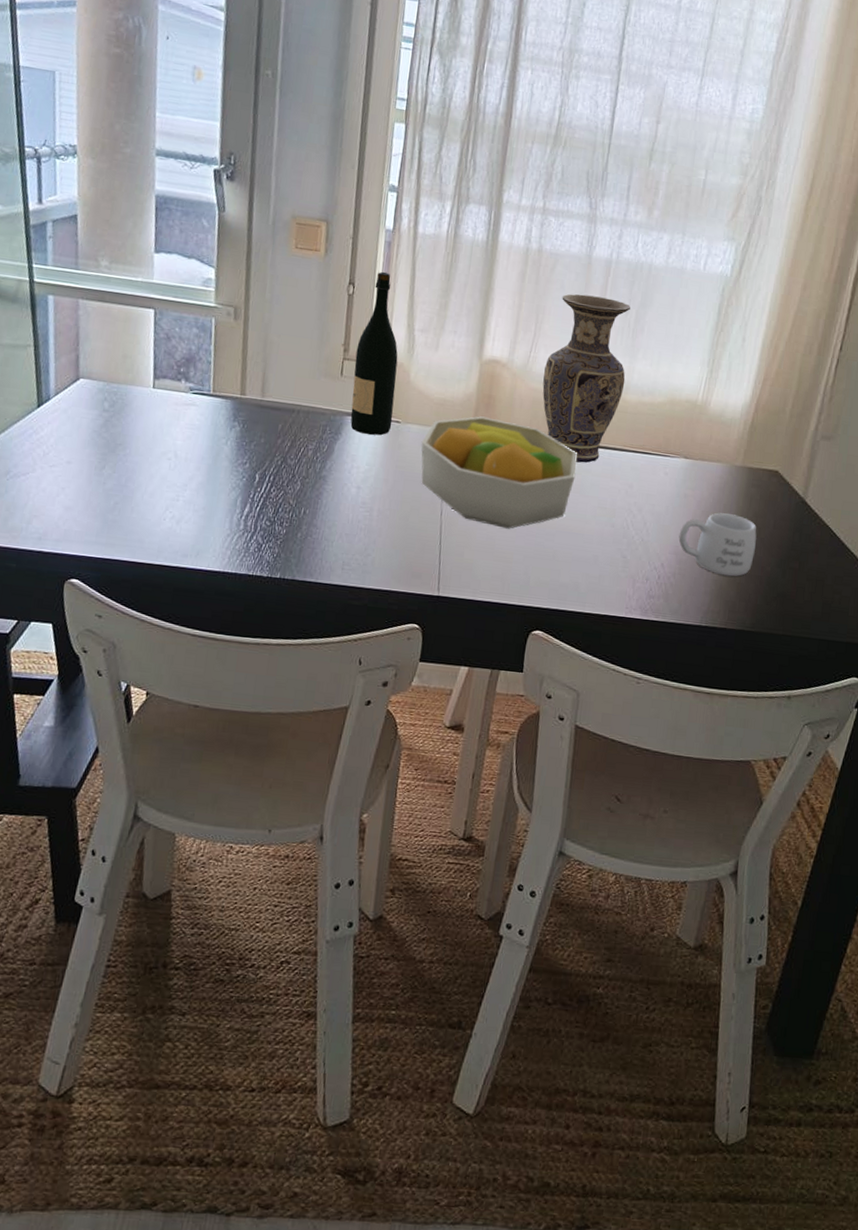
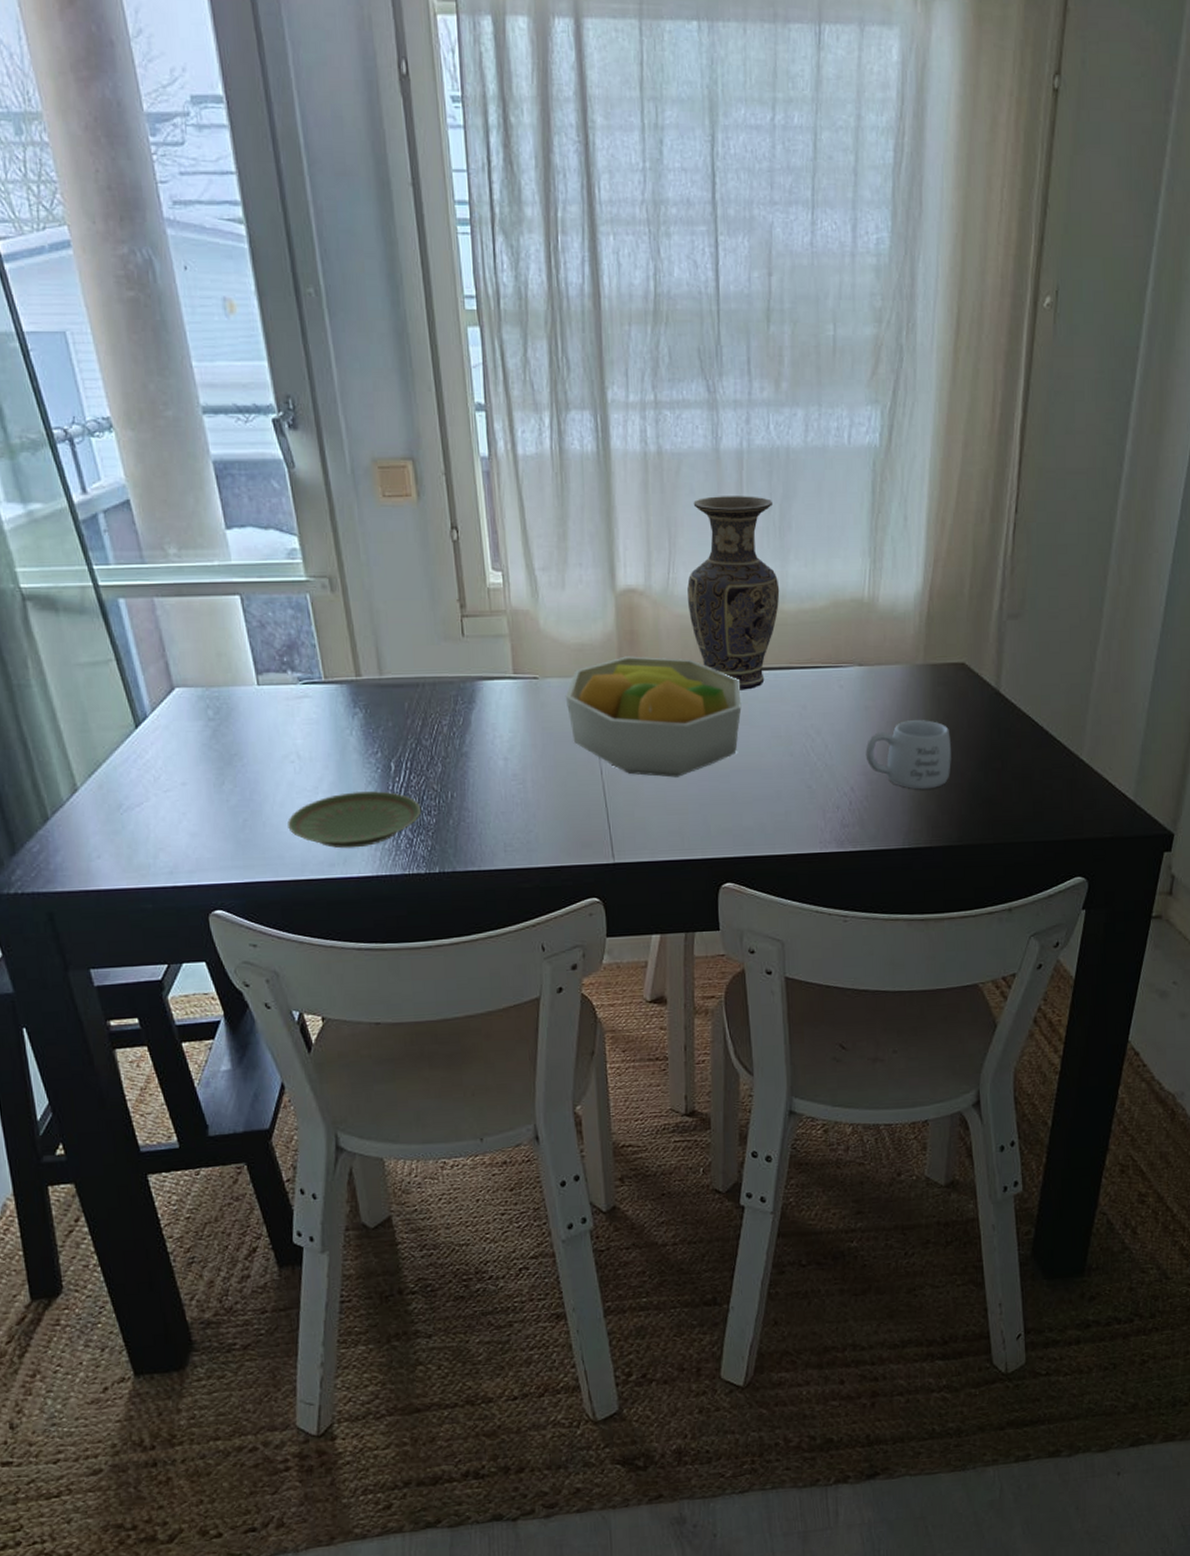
plate: none [153,494,275,544] -> present [288,791,422,849]
wine bottle: present [350,271,398,436] -> none [474,507,530,697]

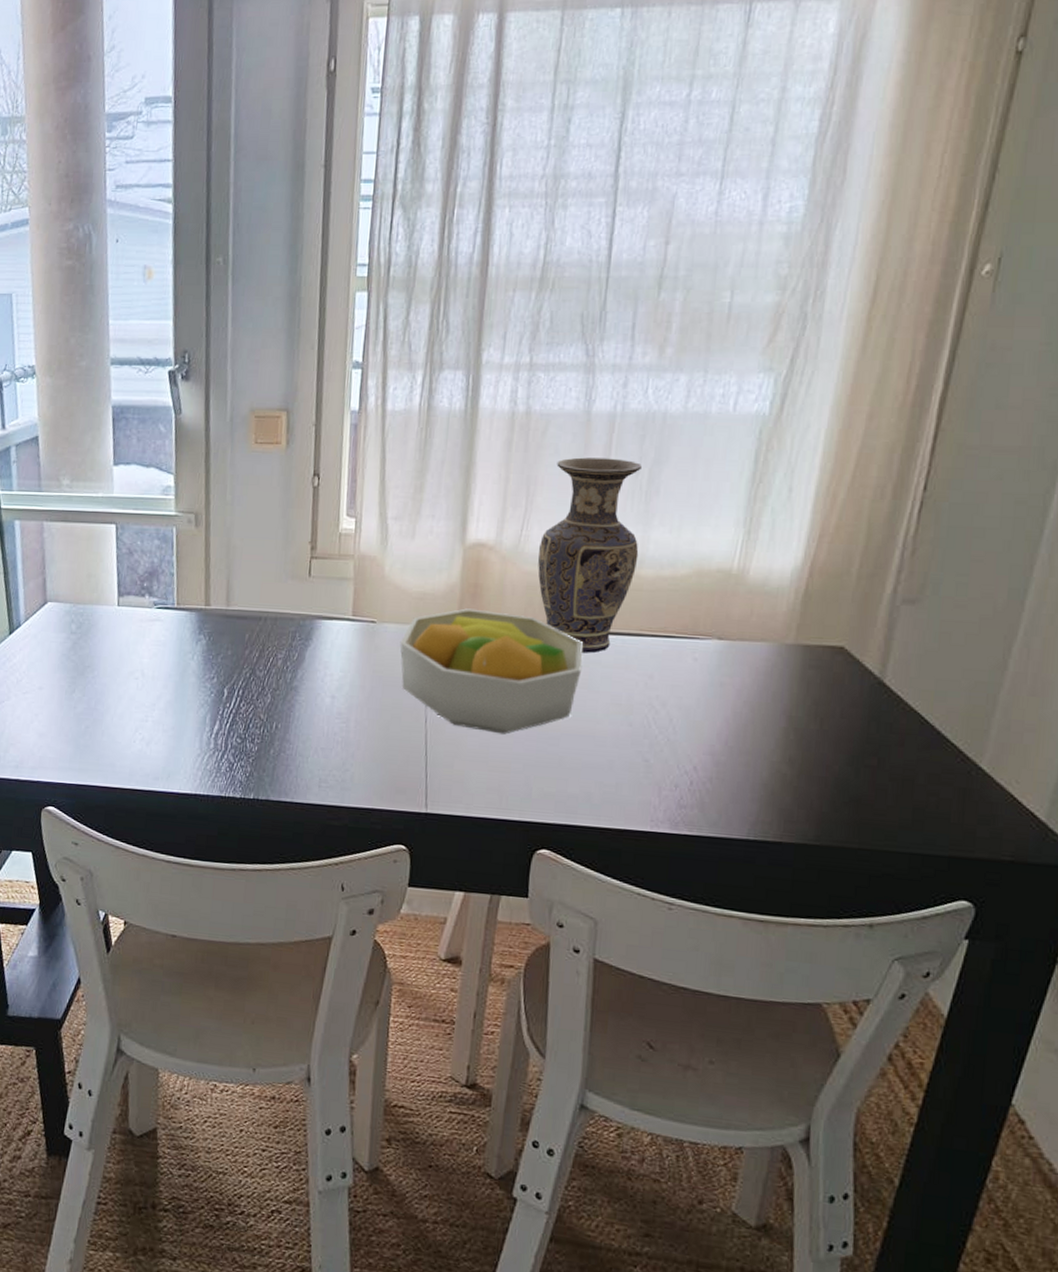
plate: present [288,791,422,849] -> none [123,712,246,766]
mug: present [865,720,951,790] -> none [714,702,818,779]

